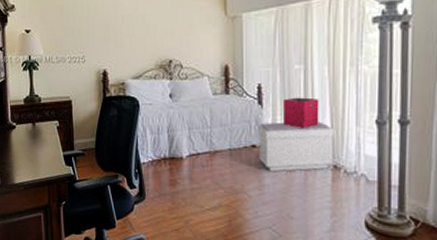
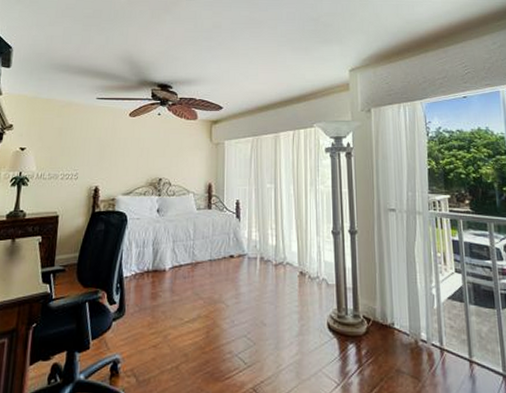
bench: present [258,121,335,172] -> none [236,232,300,280]
storage bin: present [282,97,319,128] -> none [257,211,287,239]

